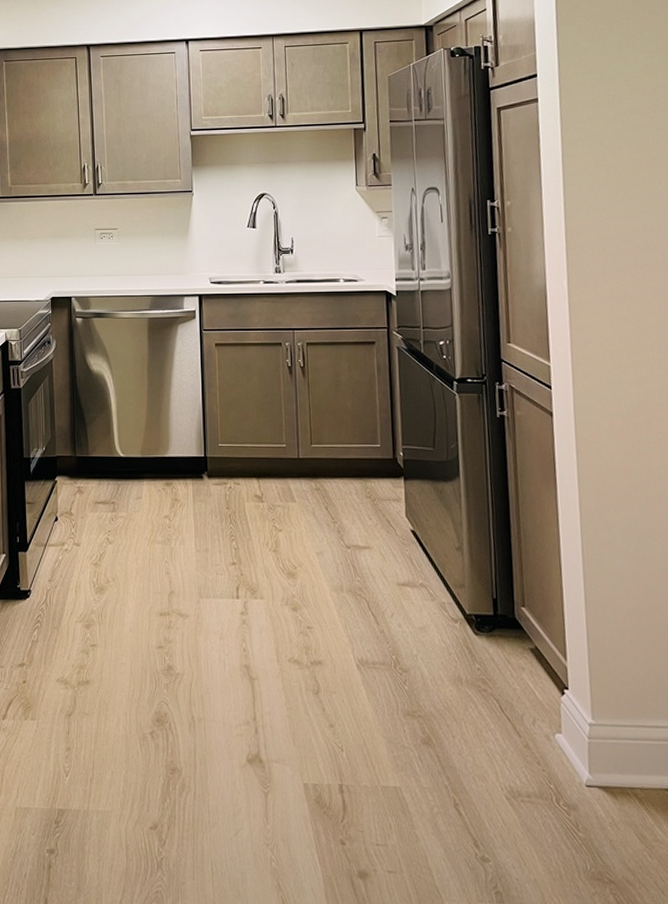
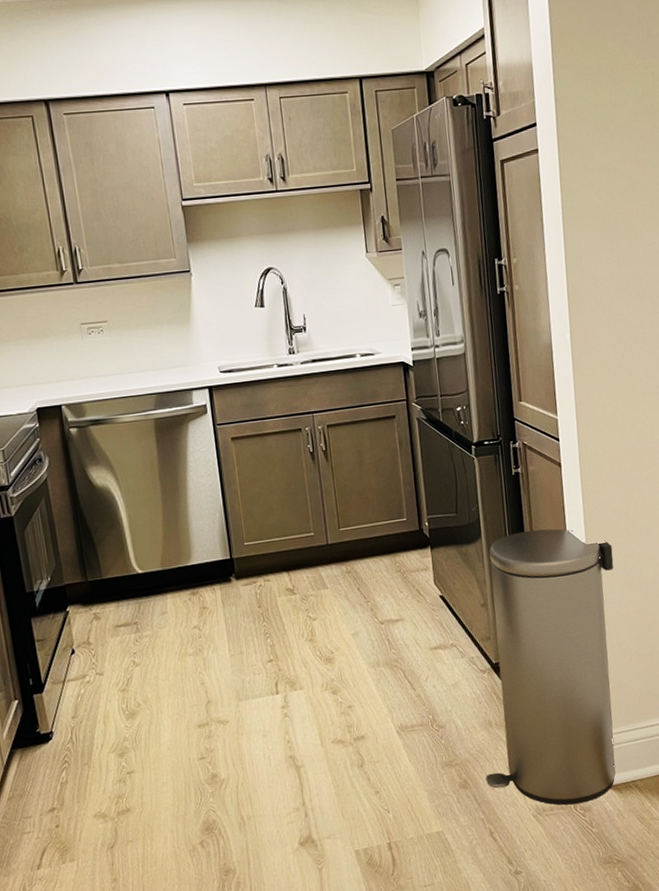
pedal bin: none [452,478,612,798] -> present [486,528,616,805]

